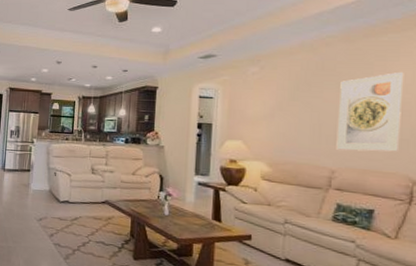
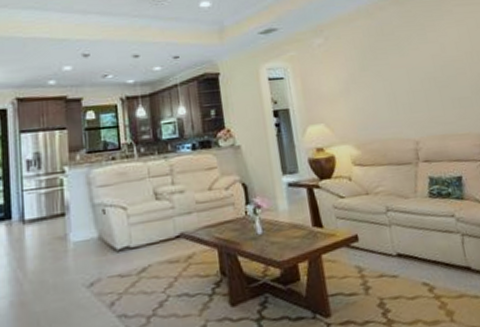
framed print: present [336,71,404,152] -> none [401,30,466,118]

